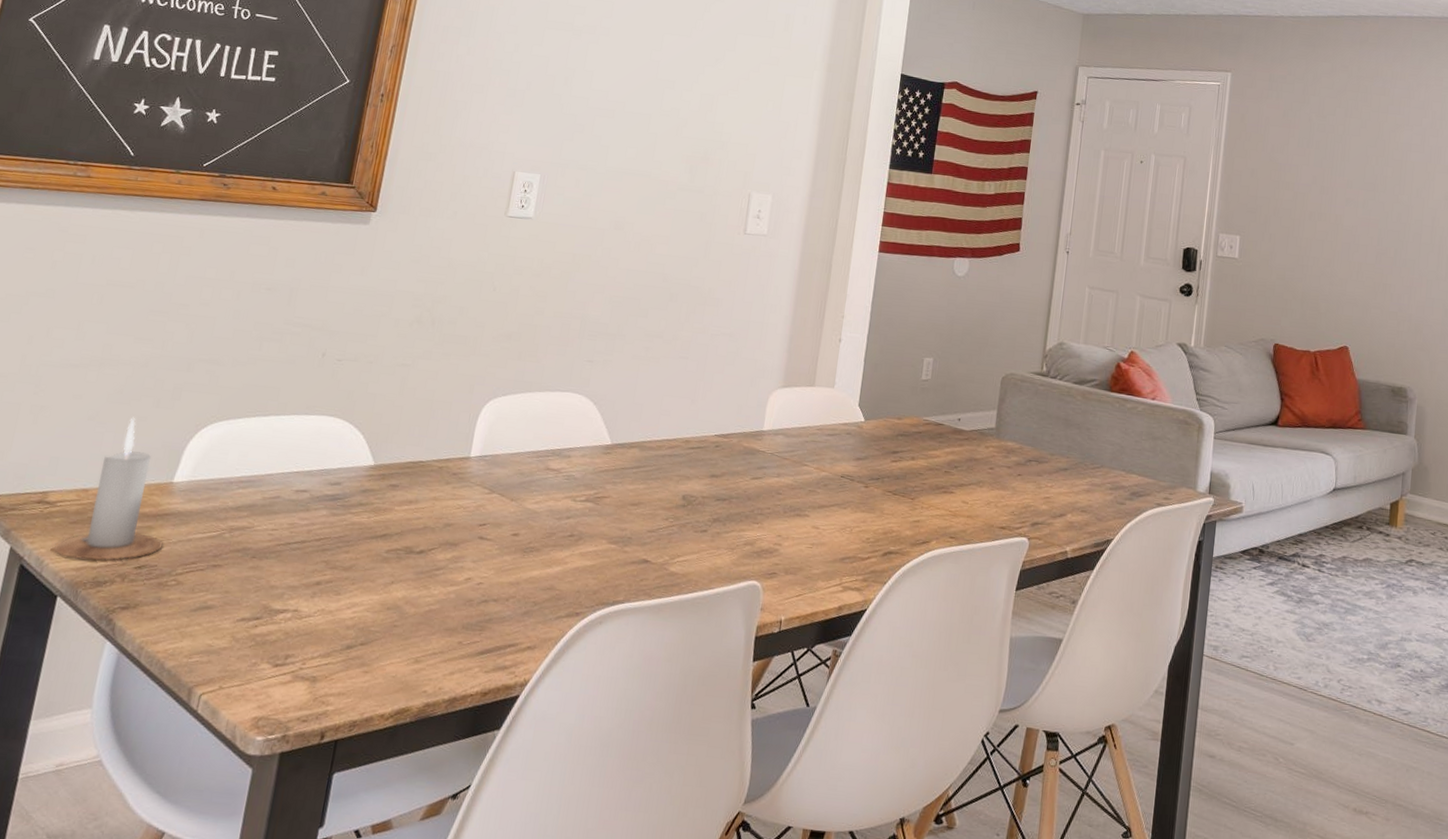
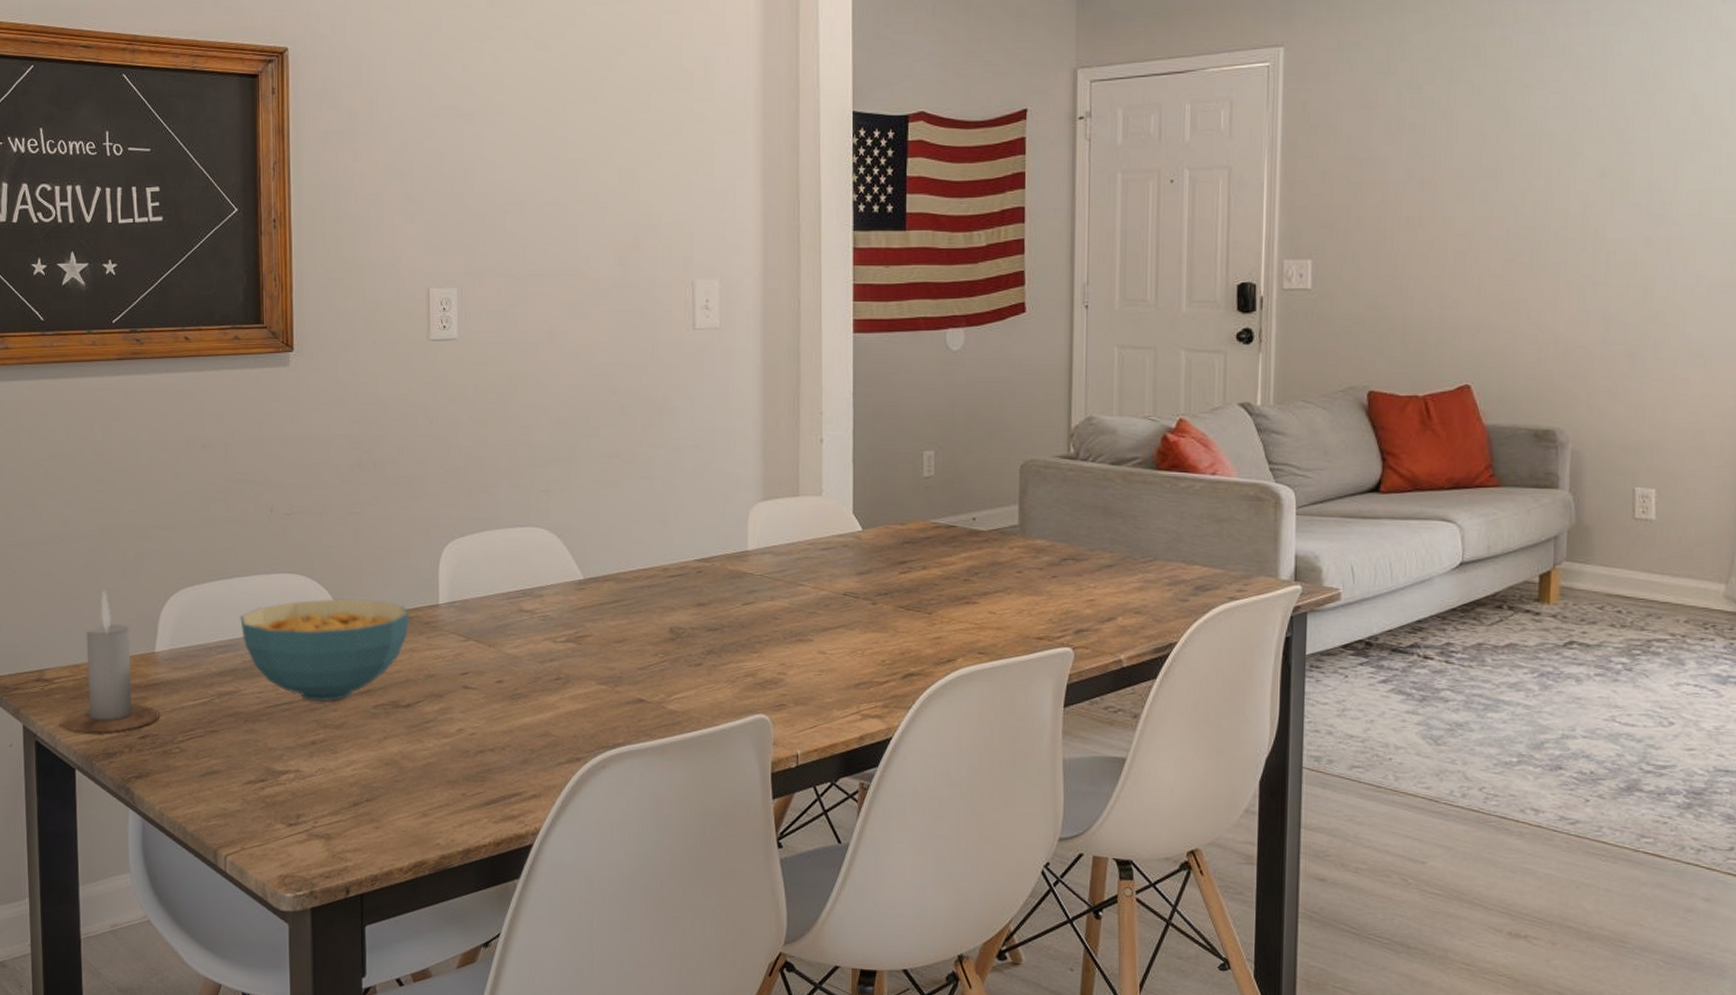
cereal bowl: none [267,442,440,543] -> present [240,598,409,701]

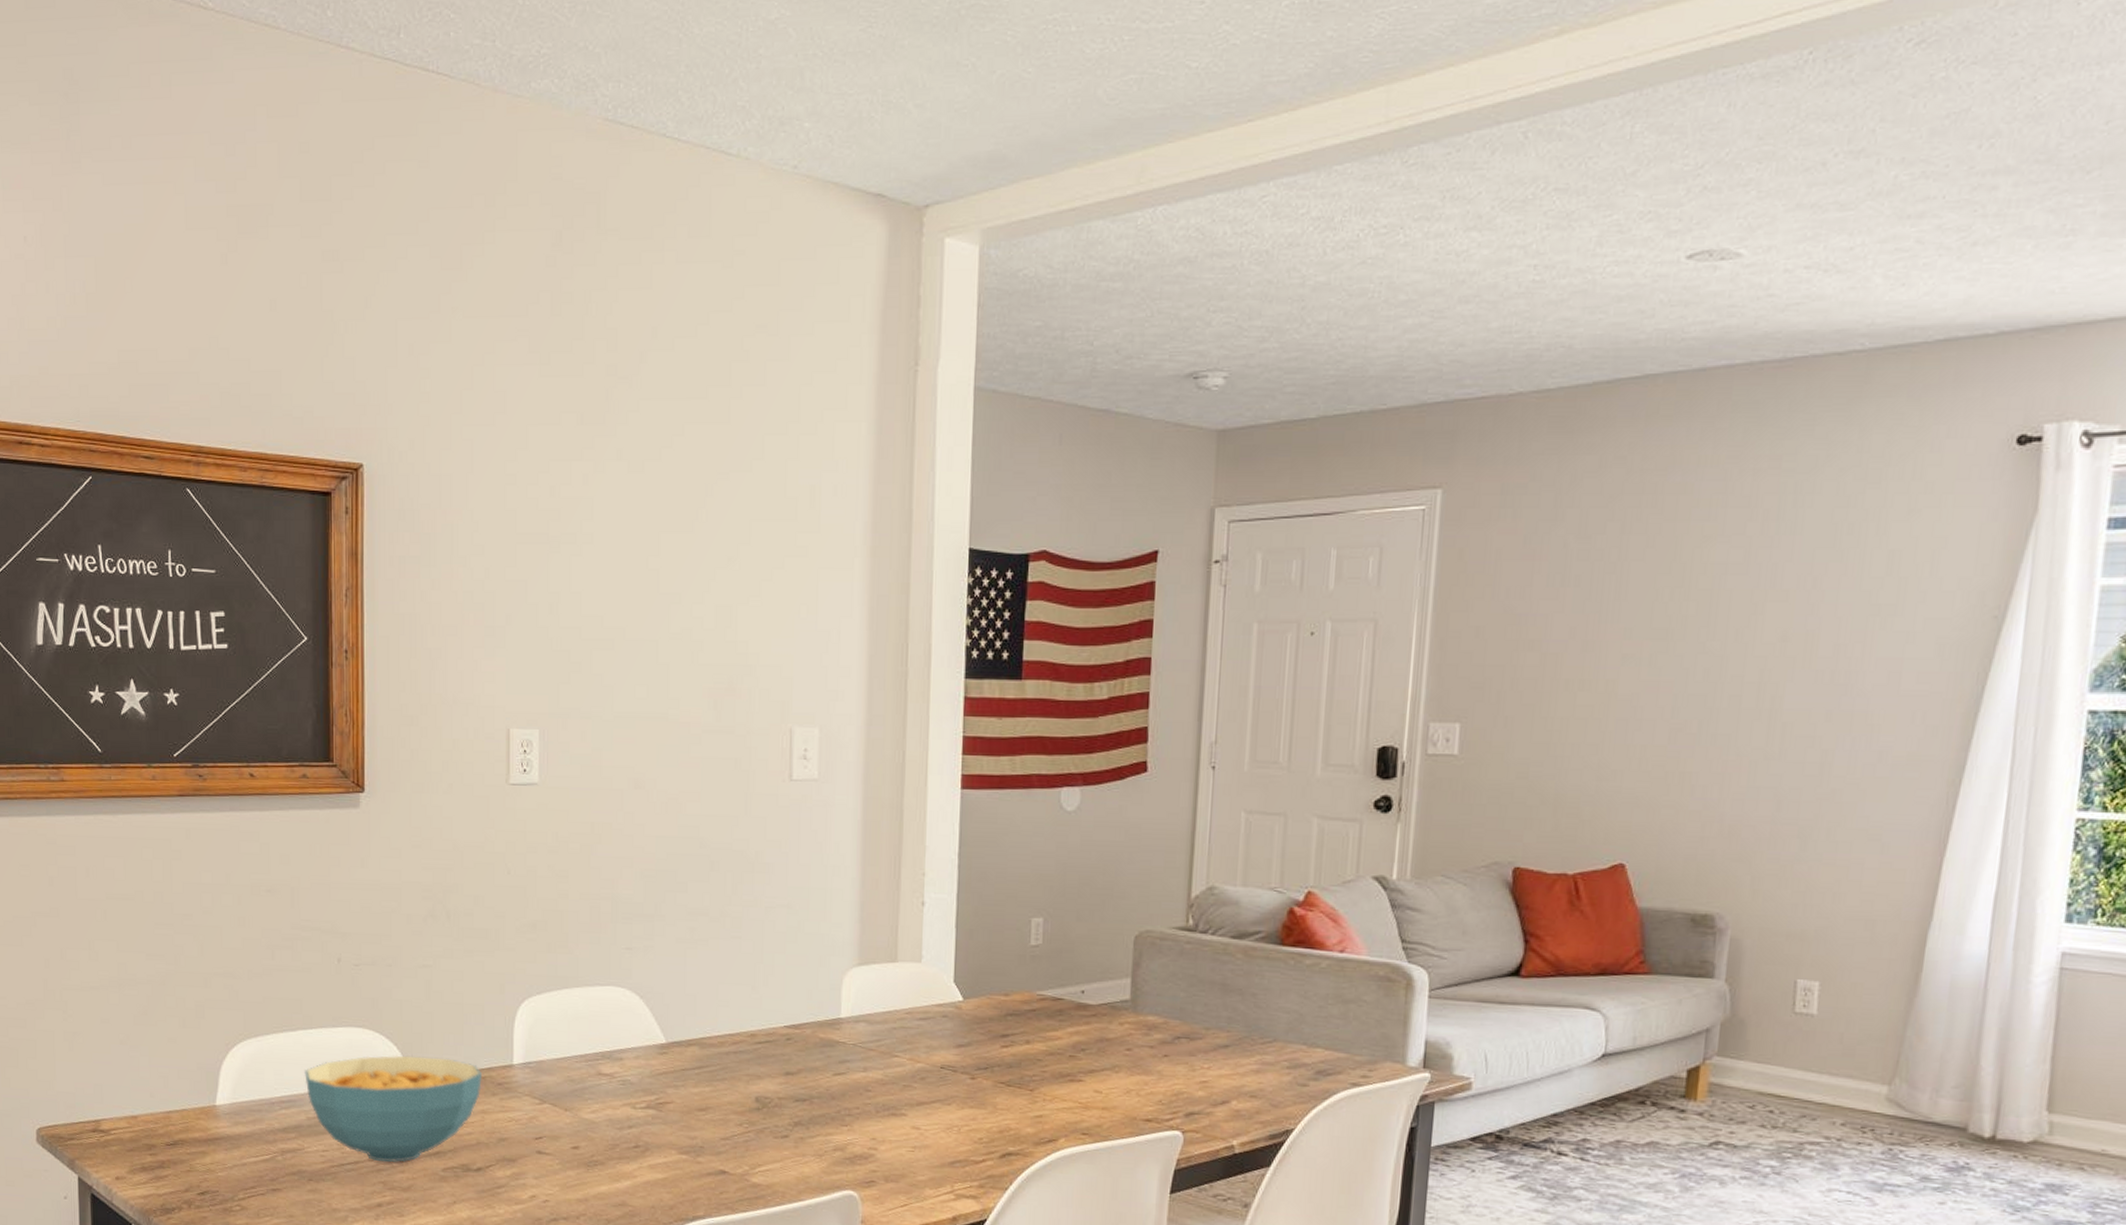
candle: present [61,590,159,733] -> none [117,1039,220,1187]

